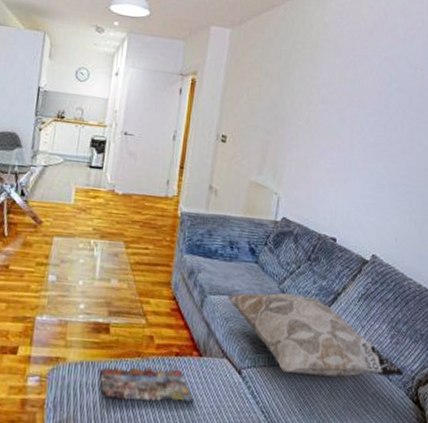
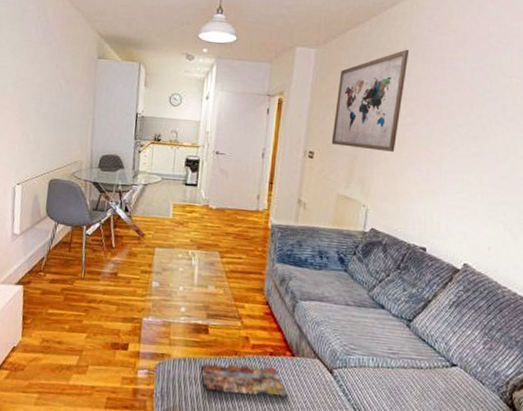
decorative pillow: present [227,292,405,377] -> none [318,299,498,381]
wall art: none [244,35,322,139] -> present [331,49,410,152]

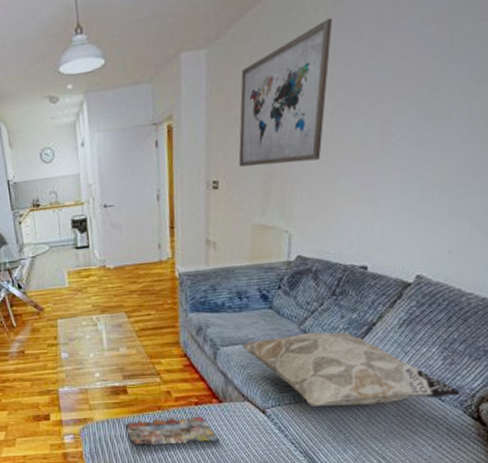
decorative pillow: none [318,299,498,381] -> present [241,331,462,406]

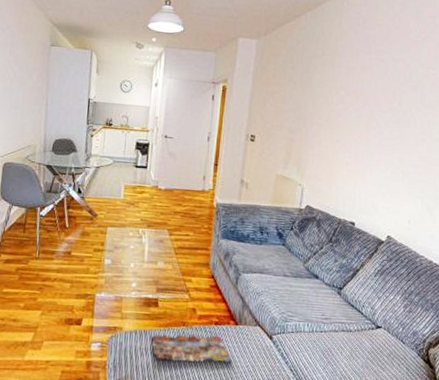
wall art: present [238,17,333,167] -> none [271,41,341,135]
decorative pillow: present [241,331,462,406] -> none [258,270,417,340]

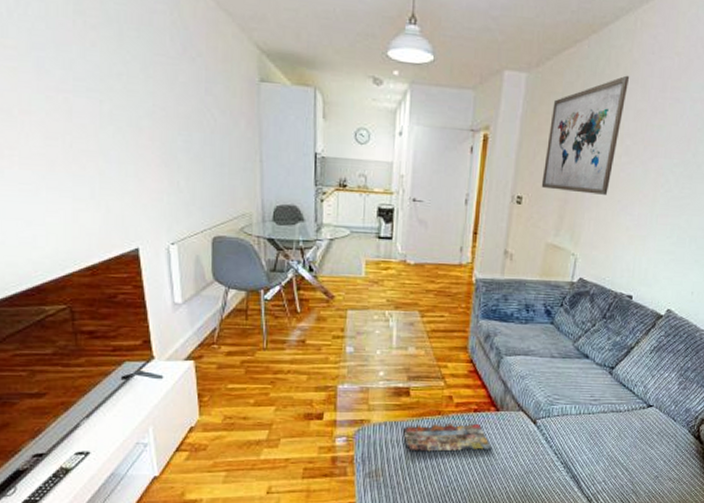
wall art: none [271,41,341,135] -> present [541,75,630,195]

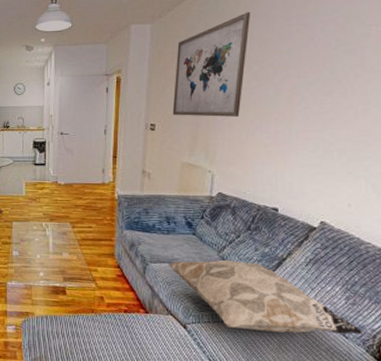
magazine: present [403,423,494,452] -> none [62,320,145,349]
decorative pillow: none [523,350,689,420] -> present [168,259,364,335]

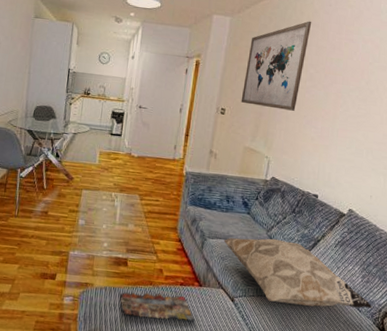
magazine: none [62,320,145,349] -> present [120,292,196,321]

